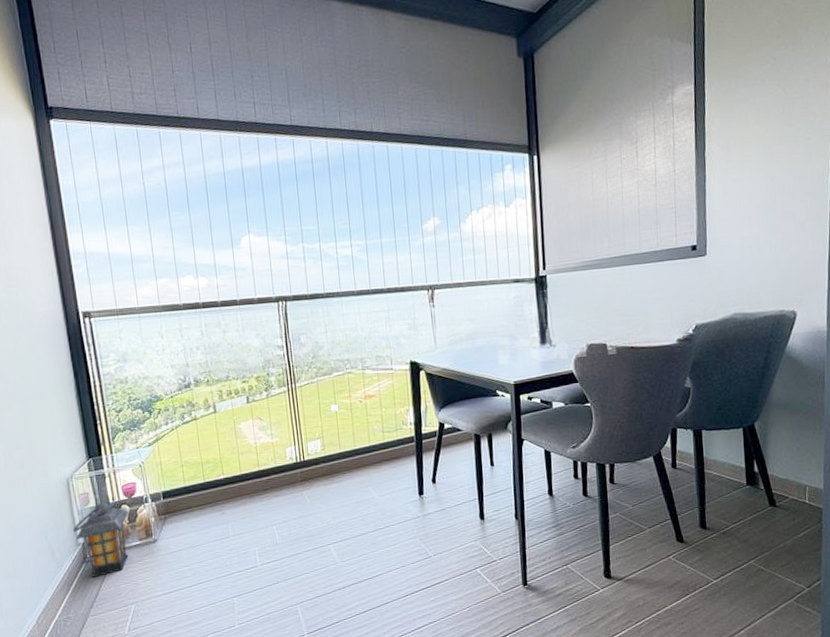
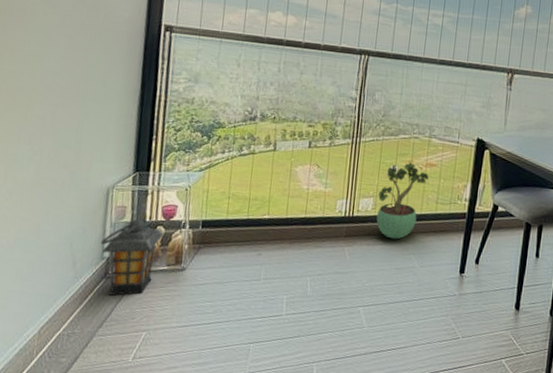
potted plant: none [324,397,370,475] -> present [376,162,429,240]

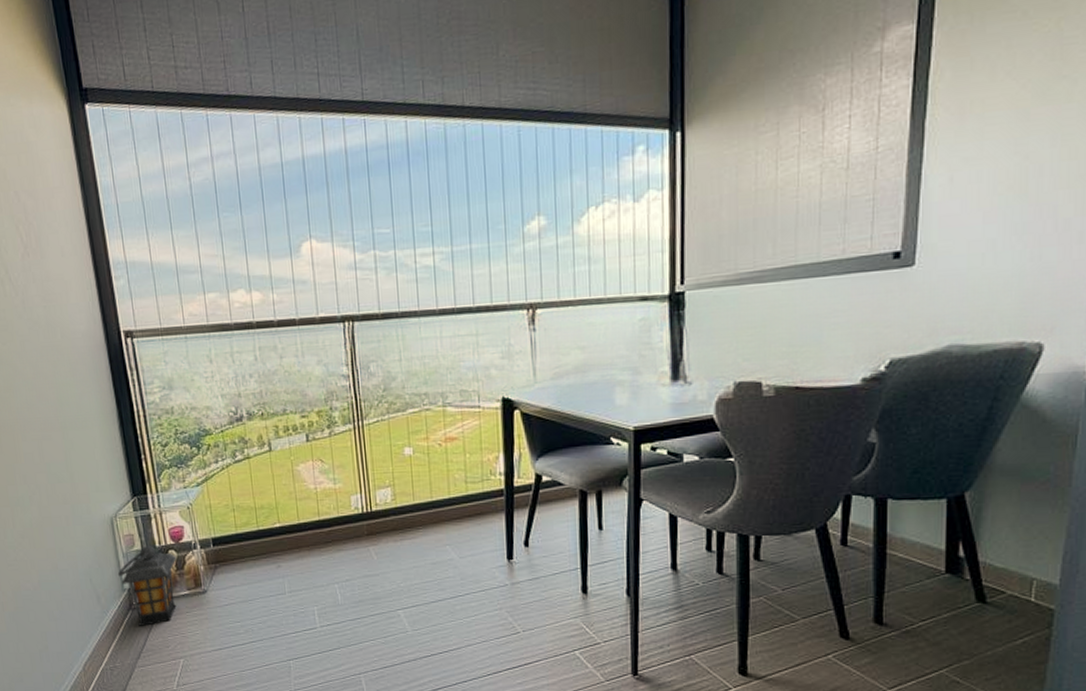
potted plant: present [376,162,429,240] -> none [395,439,451,531]

